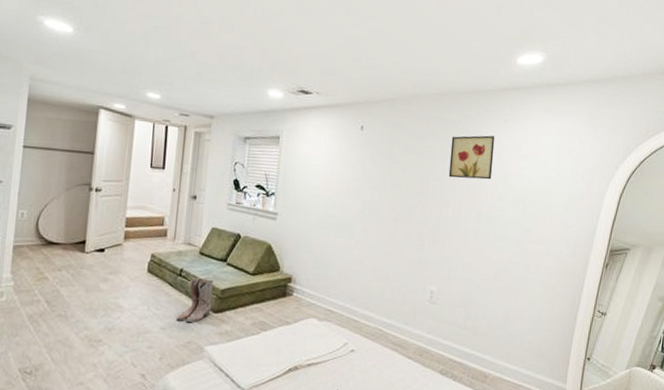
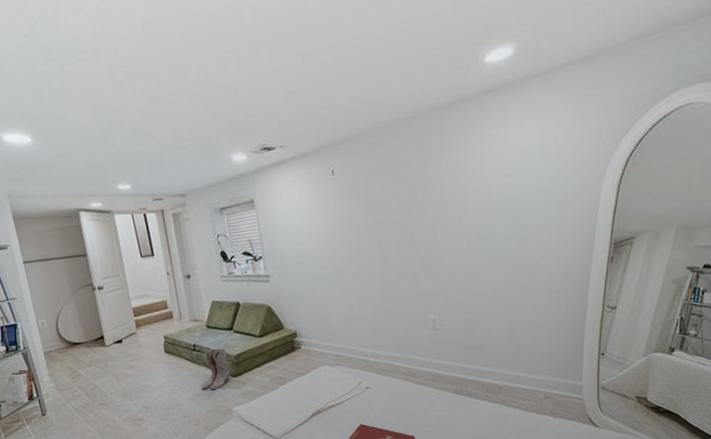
wall art: present [448,135,495,180] -> none [427,149,476,204]

